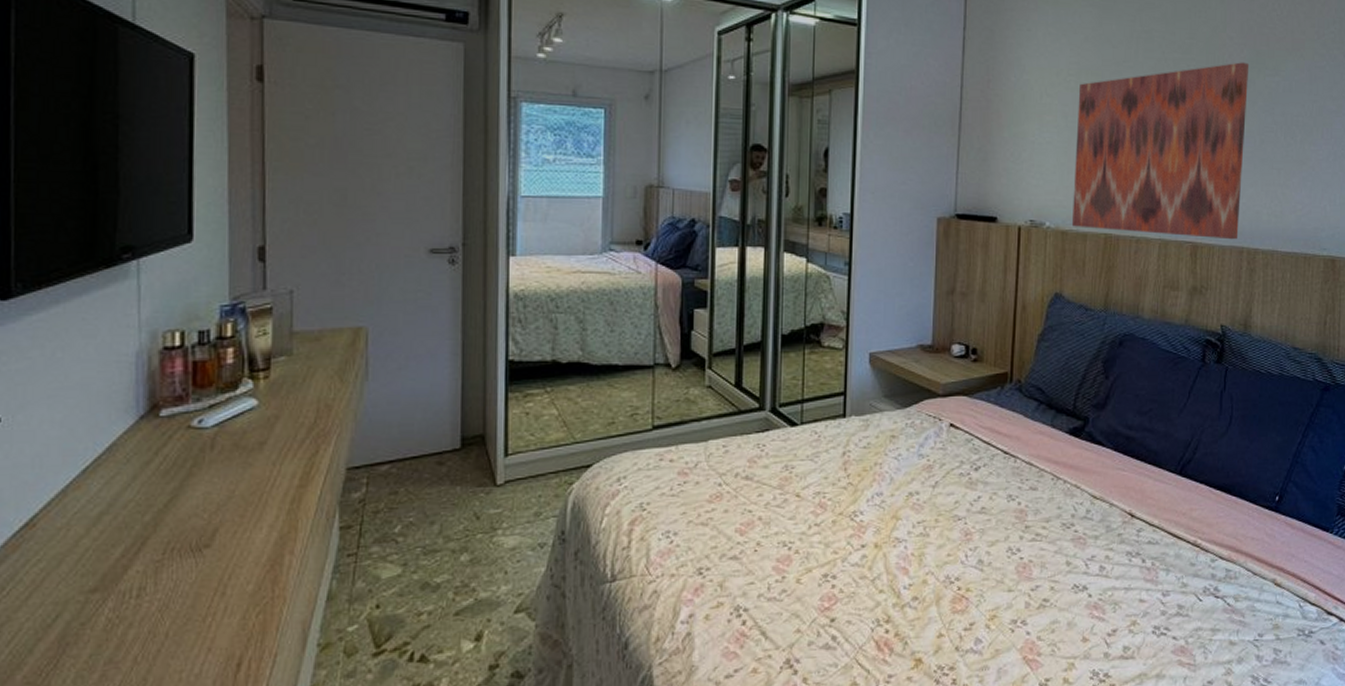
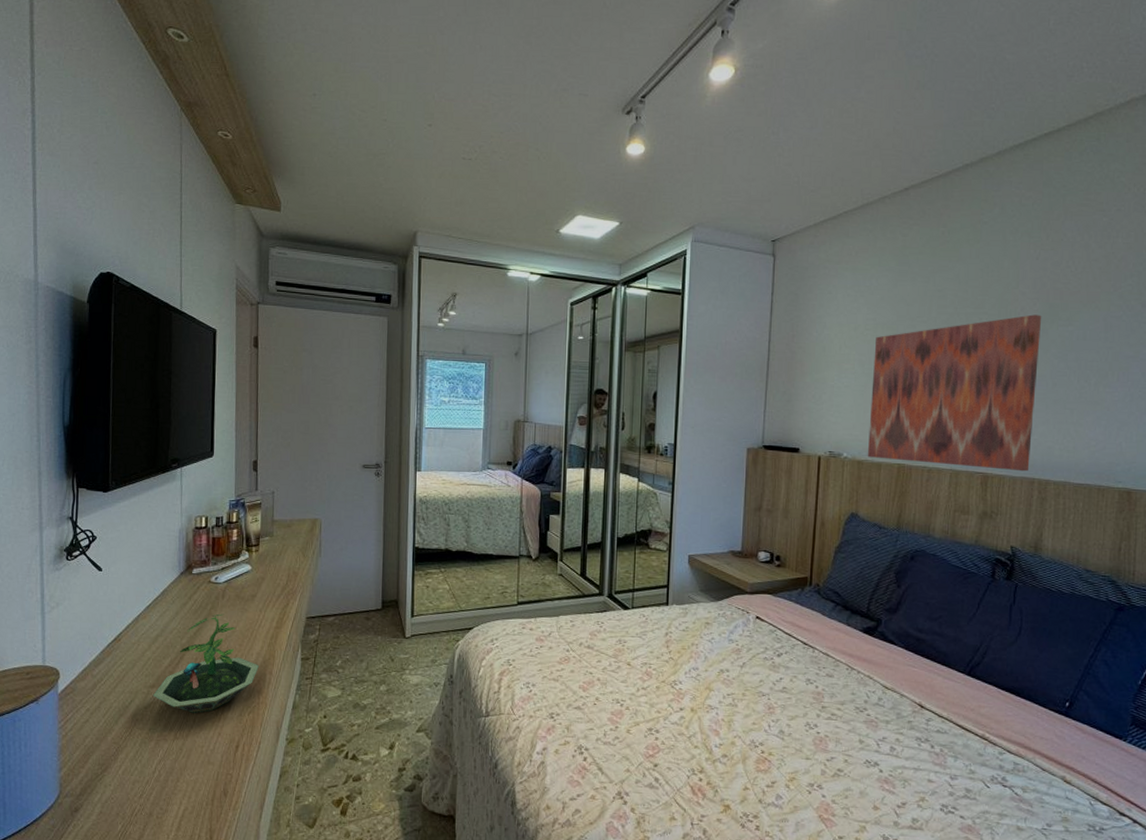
terrarium: none [95,472,272,624] -> present [153,614,259,713]

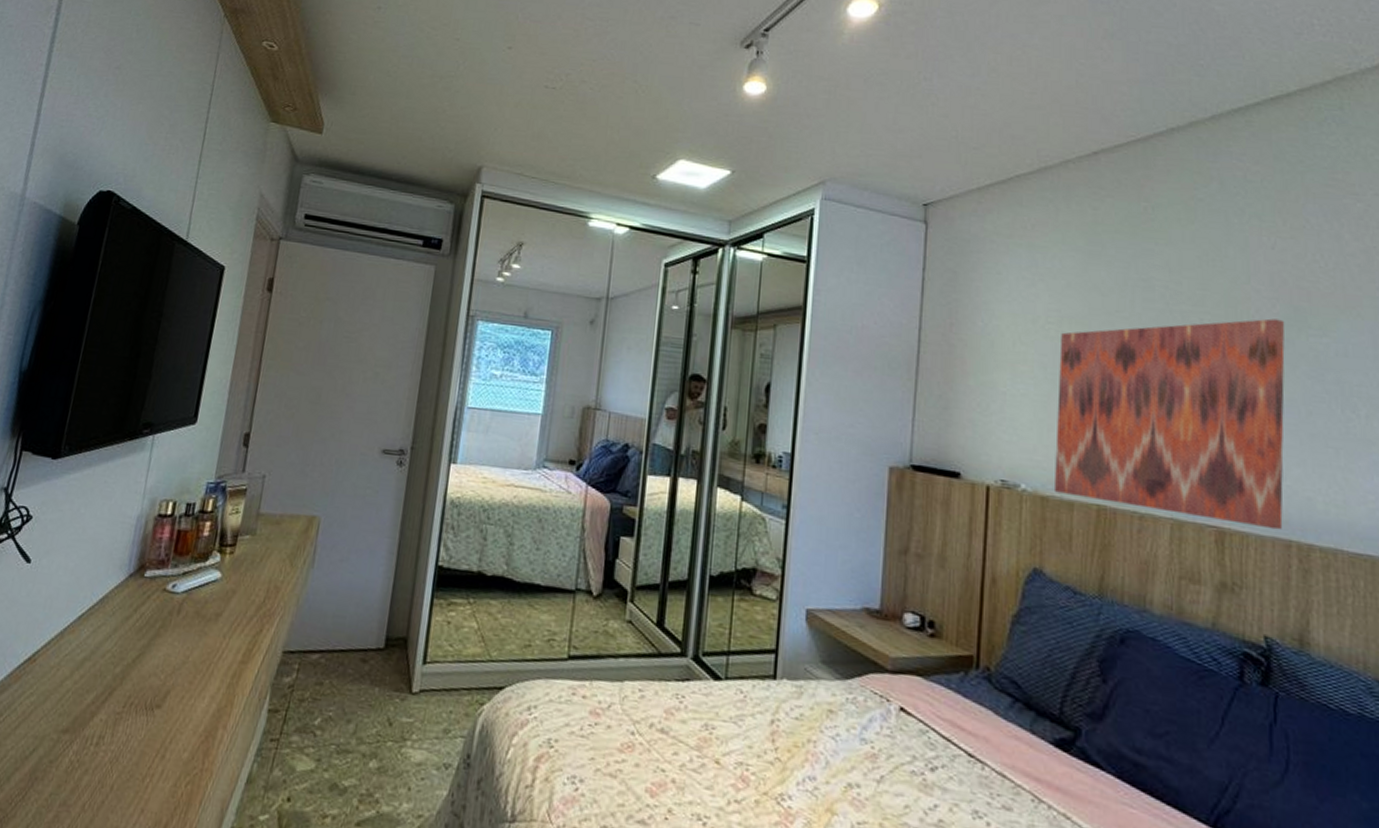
terrarium: present [153,614,259,713] -> none [63,635,210,777]

